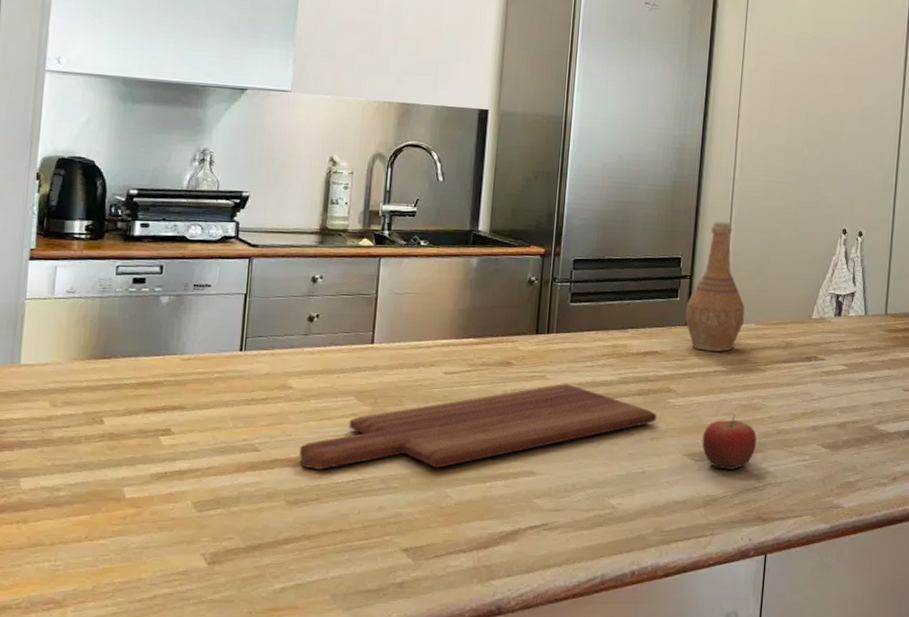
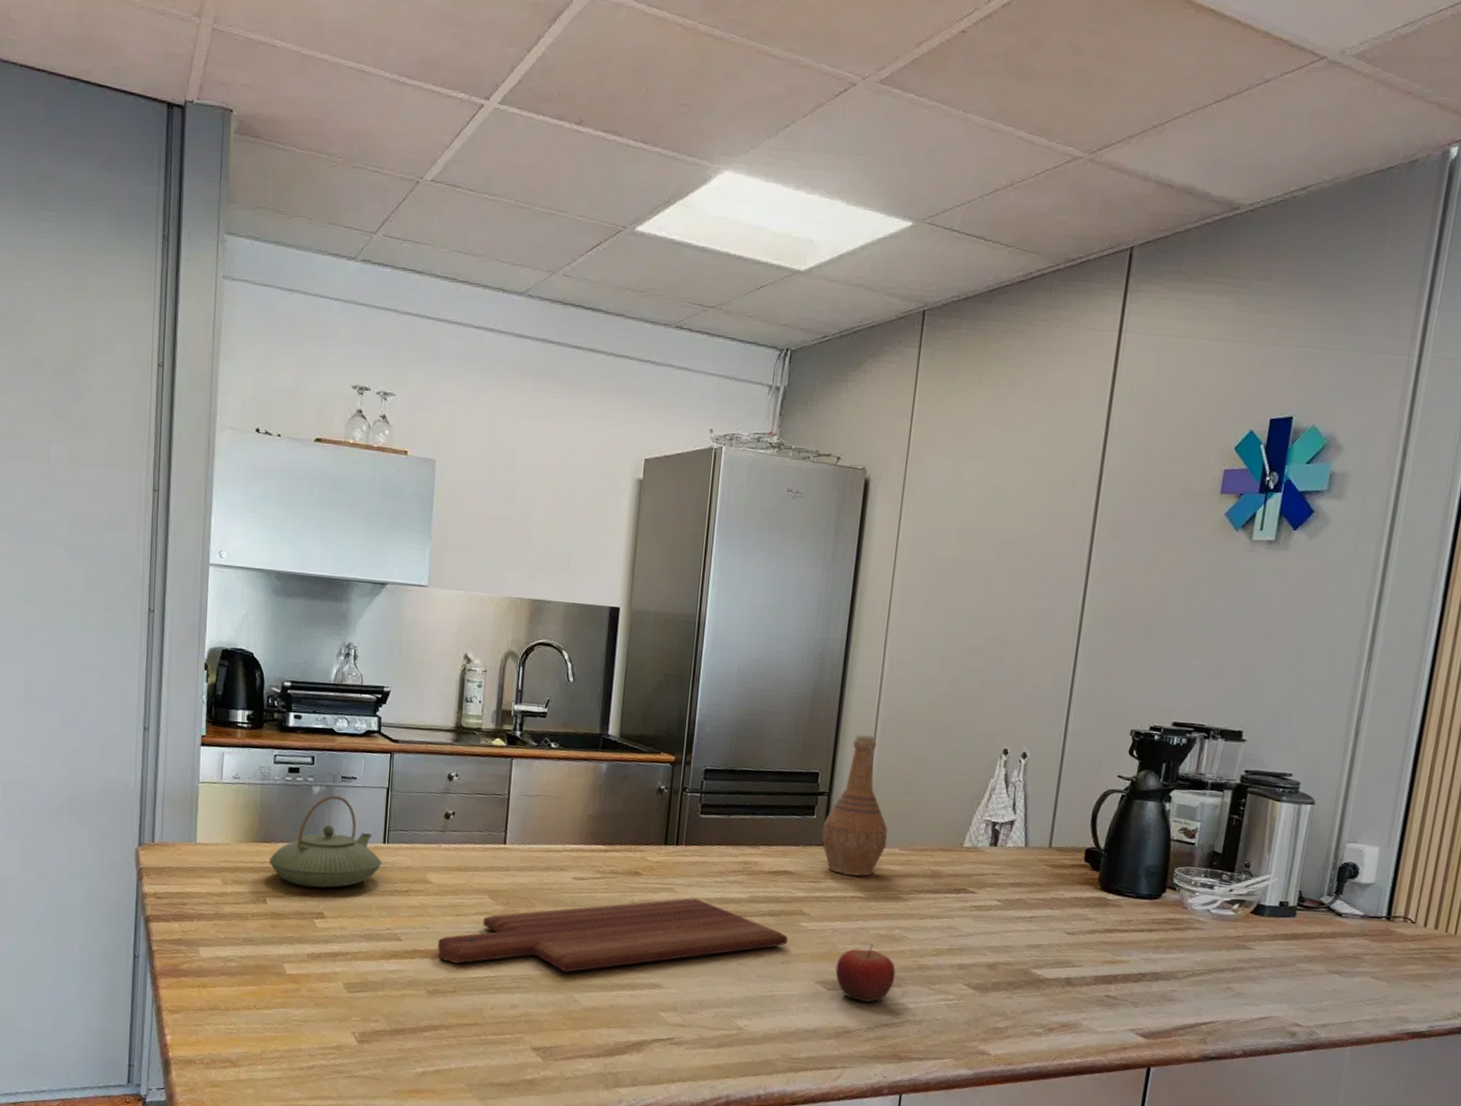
teapot: none [108,304,238,403] -> present [269,795,382,888]

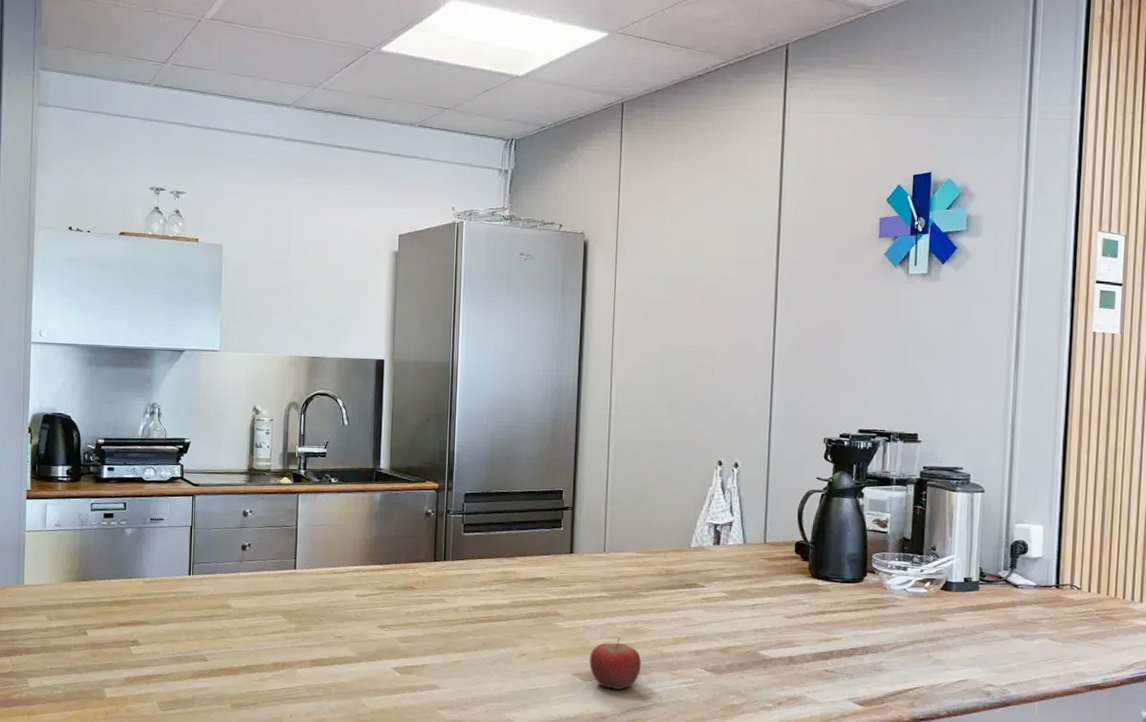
teapot: present [269,795,382,888] -> none [89,535,188,618]
cutting board: present [438,898,788,973] -> none [240,606,546,680]
vase: present [821,733,888,877] -> none [568,455,626,578]

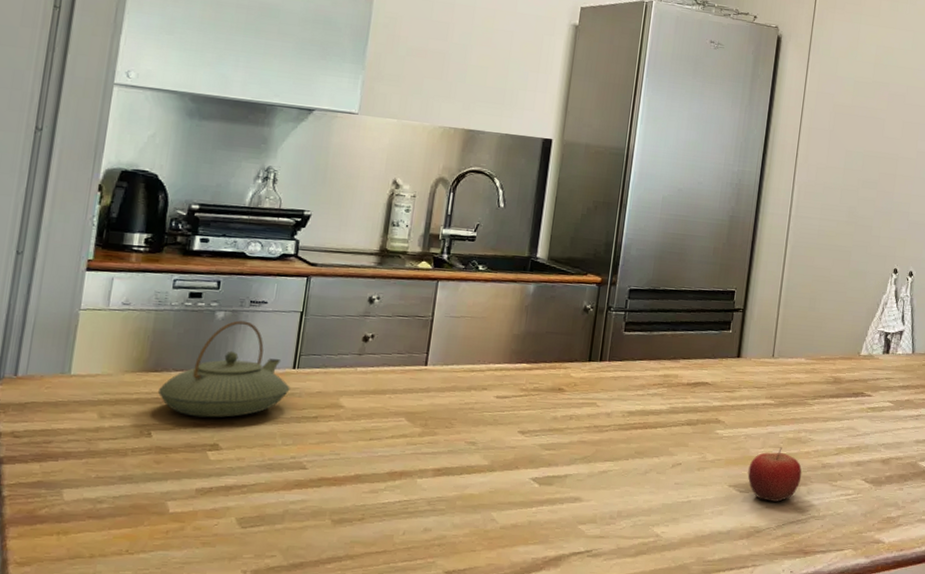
teapot: none [89,535,188,618] -> present [158,320,290,418]

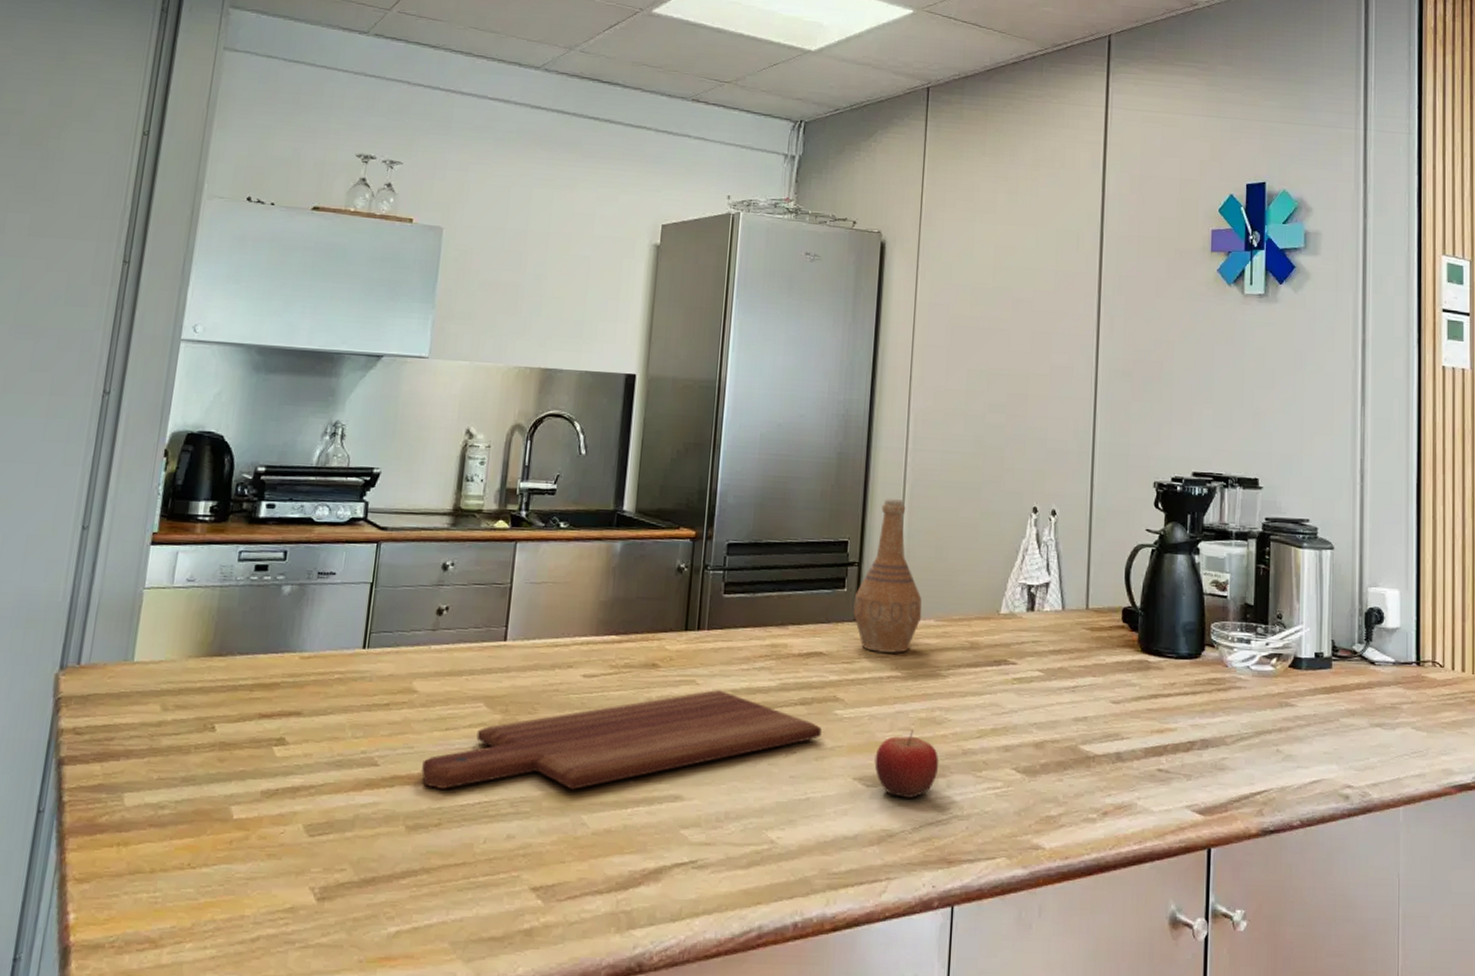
teapot: present [158,320,290,418] -> none [223,595,360,708]
cutting board: none [347,411,704,492] -> present [422,690,822,790]
vase: none [736,256,796,385] -> present [853,497,922,653]

